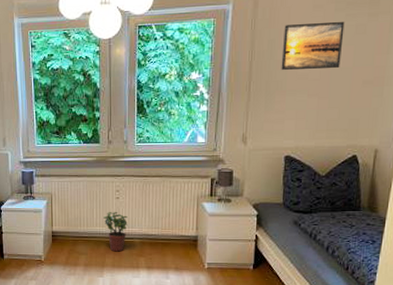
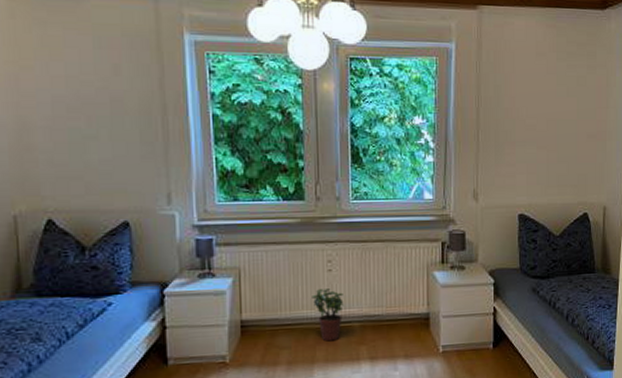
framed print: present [281,21,345,70] -> none [509,71,567,121]

